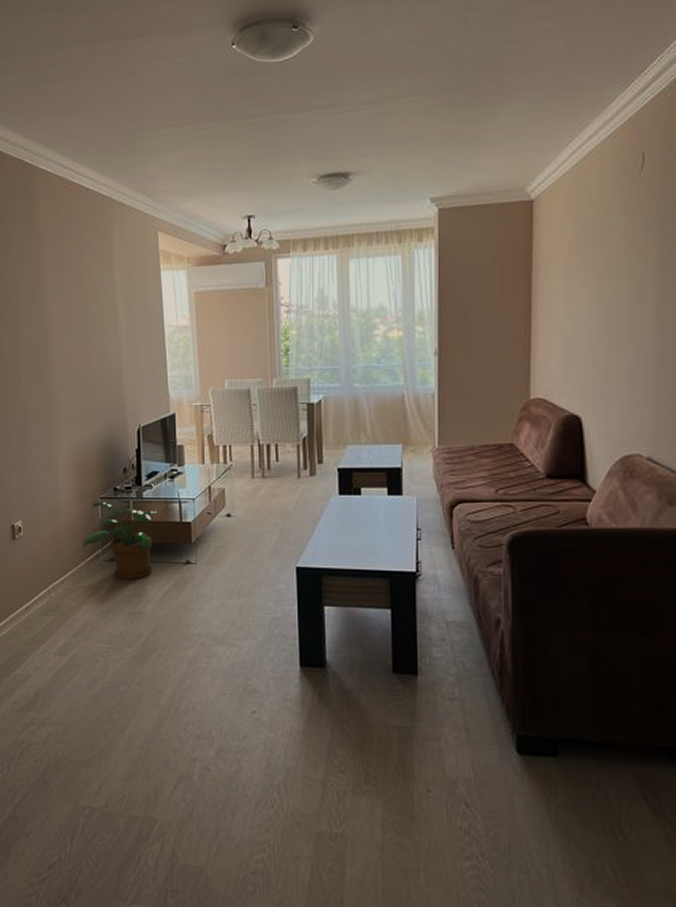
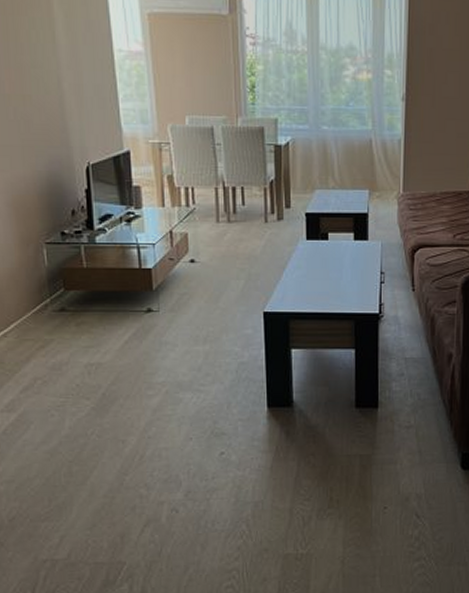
potted plant: present [82,501,161,579] -> none [26,247,117,330]

